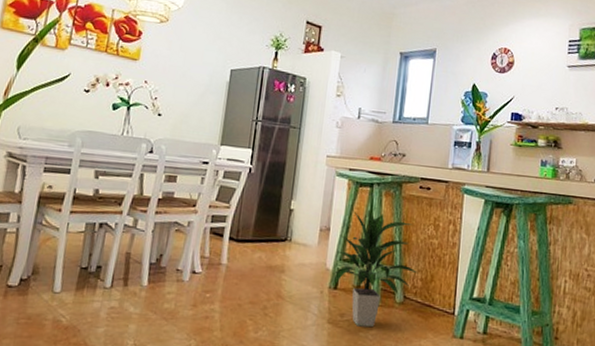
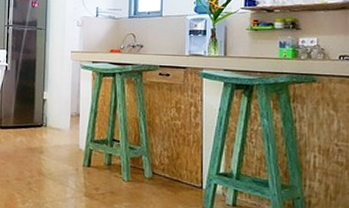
indoor plant: present [331,209,419,328] -> none [85,96,164,200]

